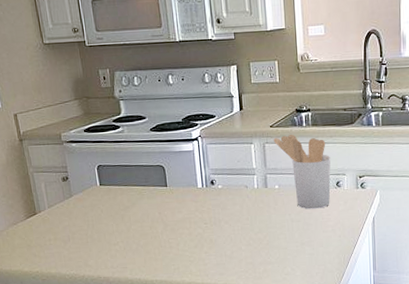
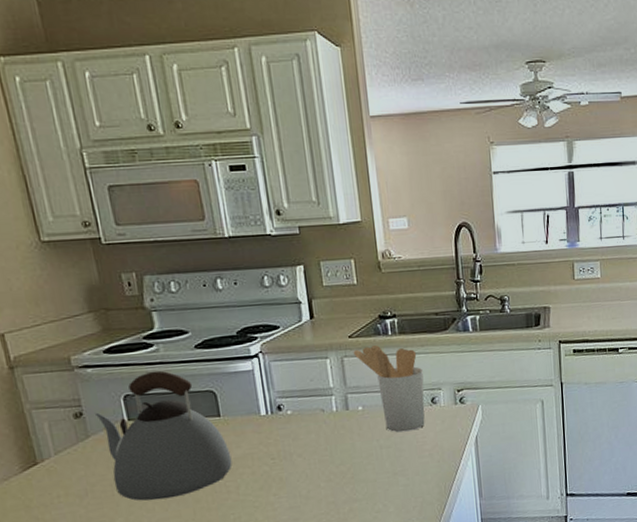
kettle: none [77,147,175,249] -> present [95,370,233,501]

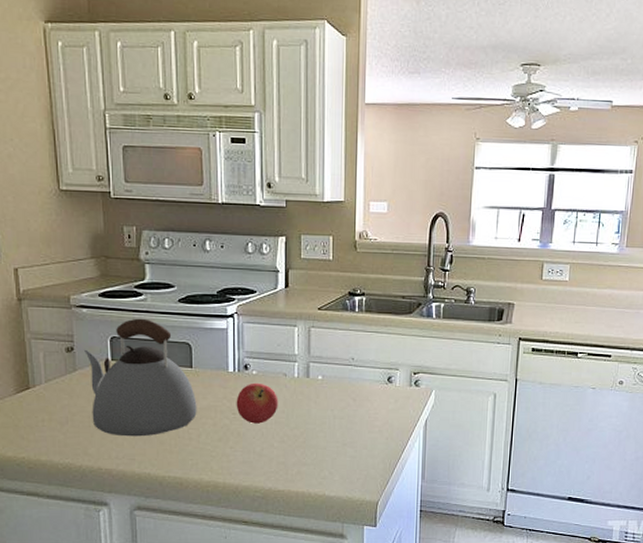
fruit: none [273,422,320,467] -> present [236,382,278,424]
utensil holder: present [353,345,425,433] -> none [320,320,384,406]

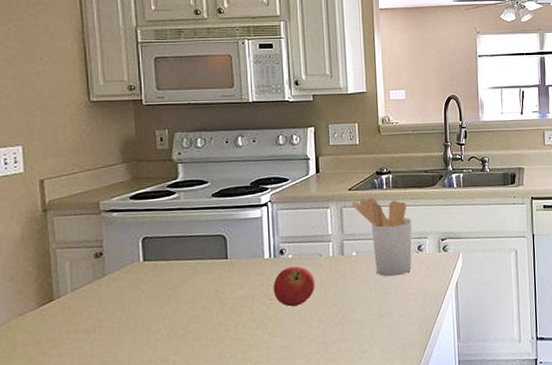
kettle: present [84,318,197,437] -> none [114,216,234,338]
utensil holder: none [320,320,384,406] -> present [351,198,413,277]

